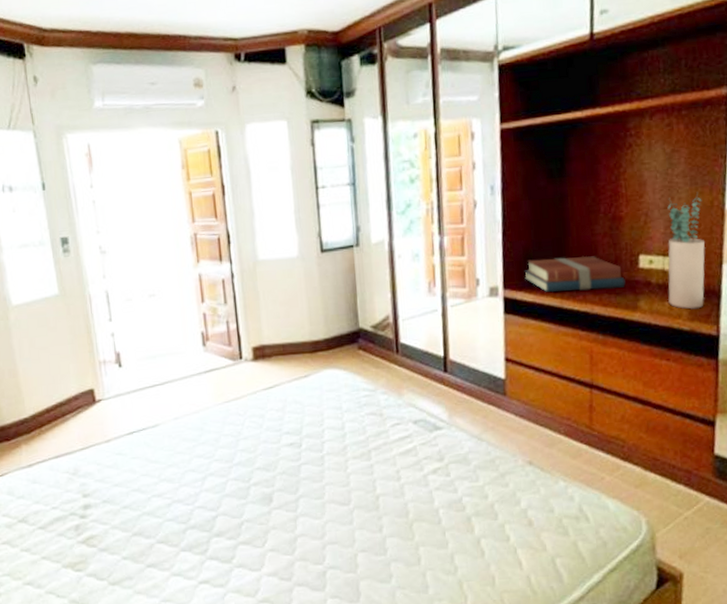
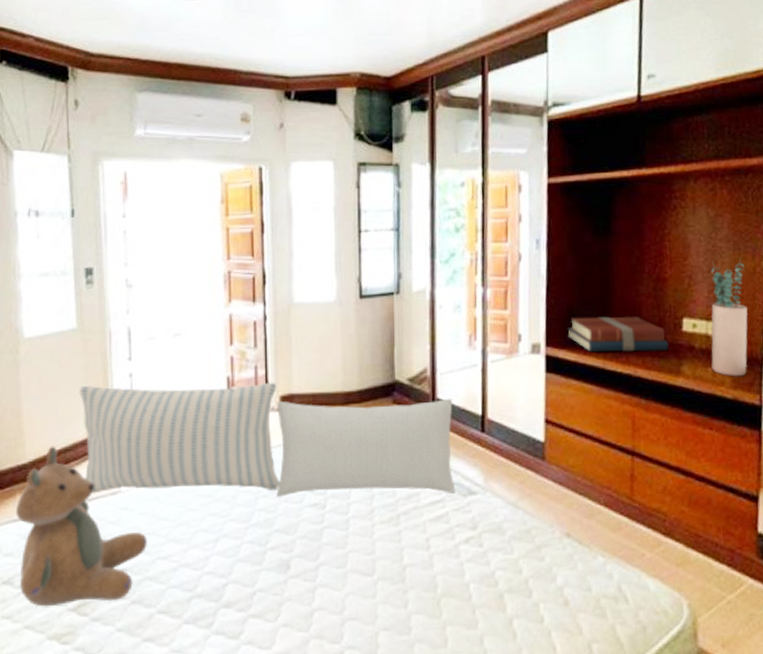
teddy bear: none [21,401,142,541] -> present [15,446,147,607]
pillow: none [67,335,258,442] -> present [79,382,280,494]
pillow: none [250,342,422,439] -> present [276,398,456,497]

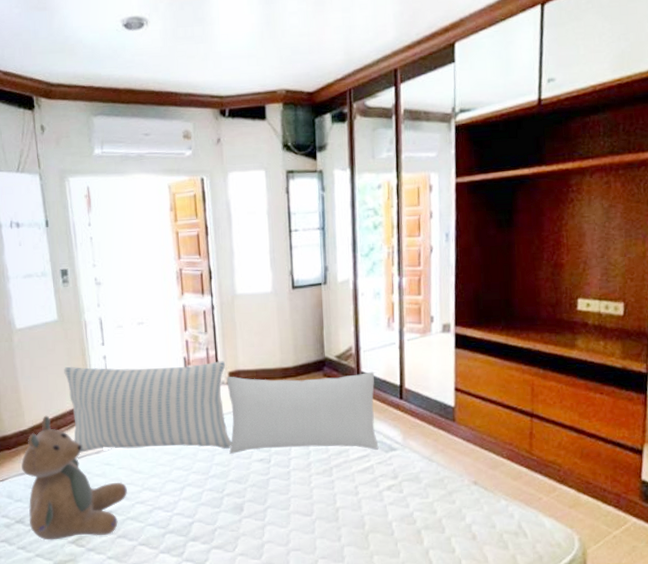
books: present [567,316,669,353] -> none [474,298,565,330]
vase: present [711,257,748,377] -> none [603,243,637,349]

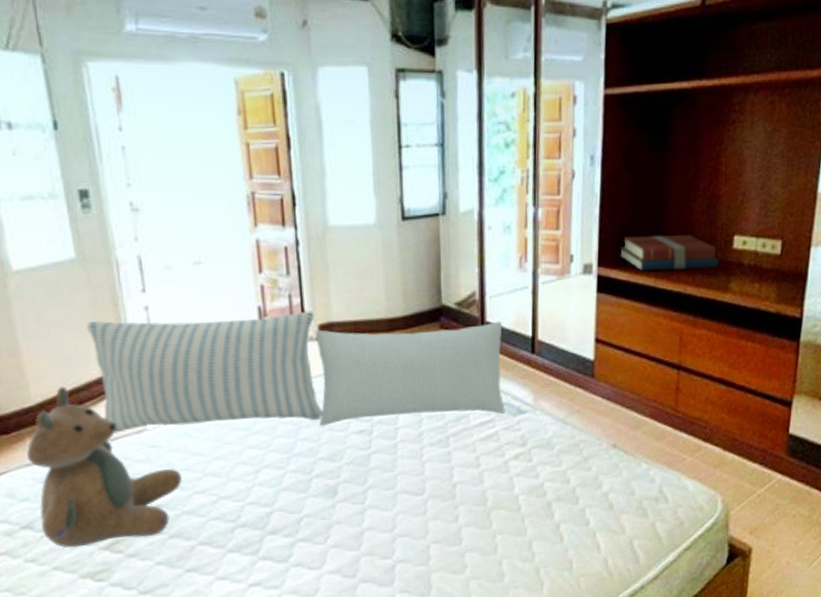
books: none [474,298,565,330] -> present [620,234,719,272]

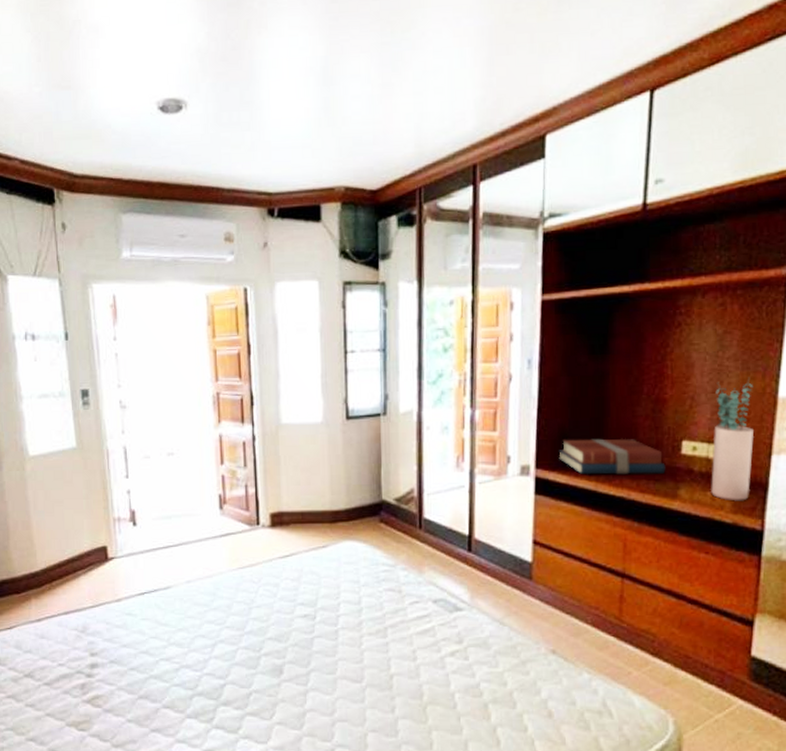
teddy bear: present [25,386,182,548] -> none [31,556,151,698]
pillow: present [87,311,323,434] -> none [82,500,272,601]
pillow: present [316,321,505,426] -> none [267,518,442,609]
vase: none [758,173,797,292] -> present [711,377,754,502]

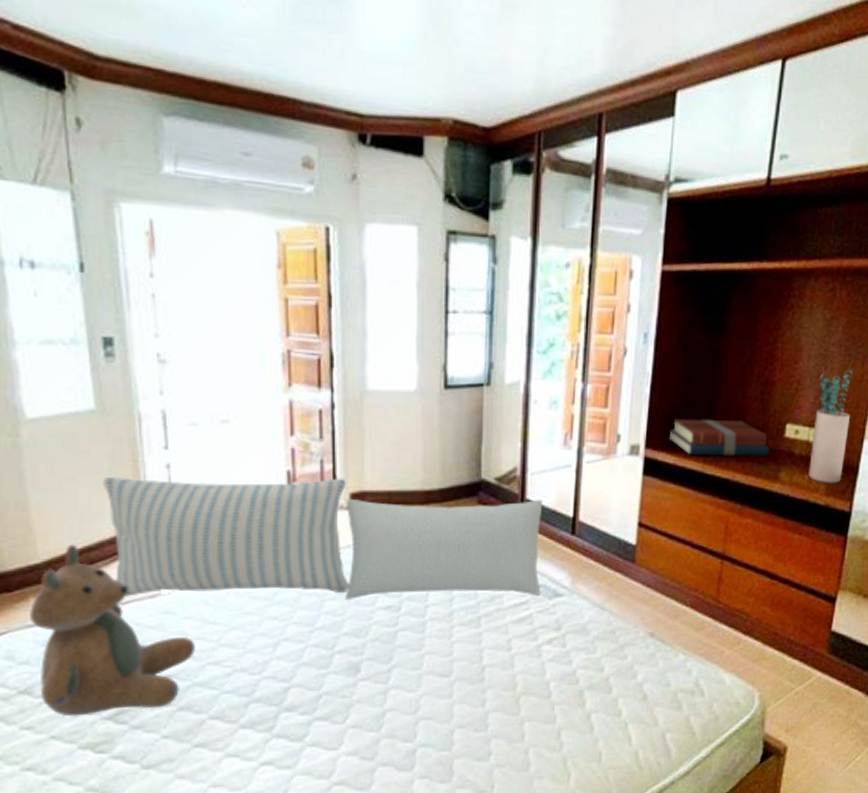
teddy bear: none [31,556,151,698] -> present [28,544,195,717]
pillow: none [82,500,272,601] -> present [103,476,350,597]
pillow: none [267,518,442,609] -> present [345,498,543,600]

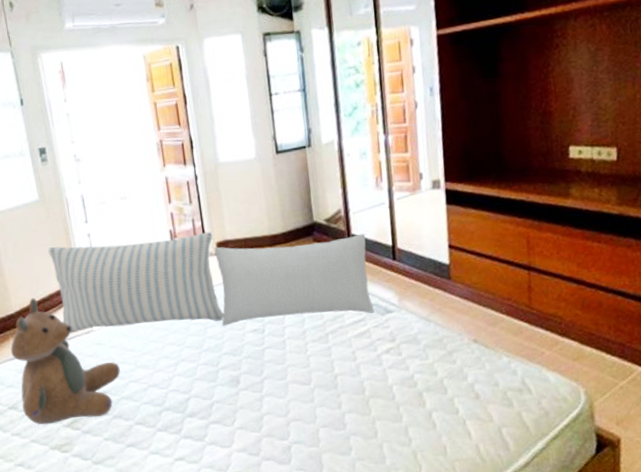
books: present [669,418,770,456] -> none [463,148,558,184]
vase: present [808,363,853,484] -> none [593,86,632,195]

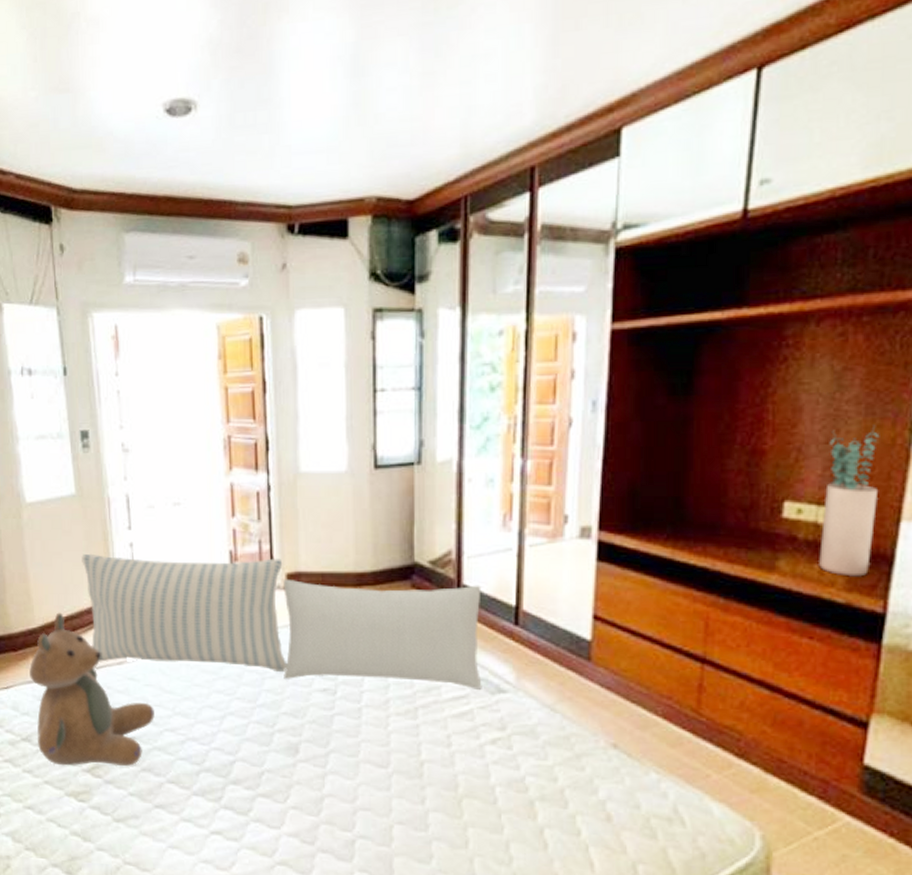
vase: none [593,86,632,195] -> present [819,424,880,577]

